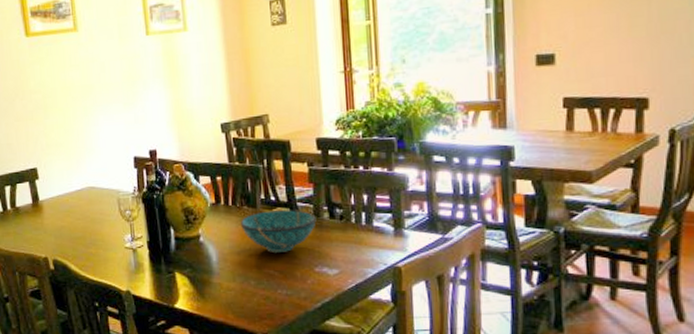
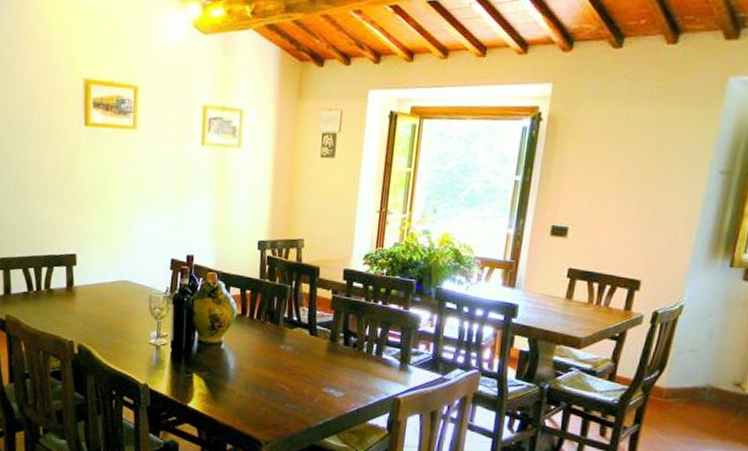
decorative bowl: present [241,210,316,252] -> none [262,328,332,370]

